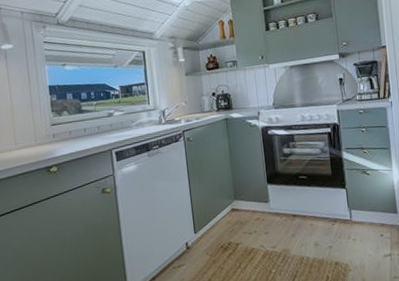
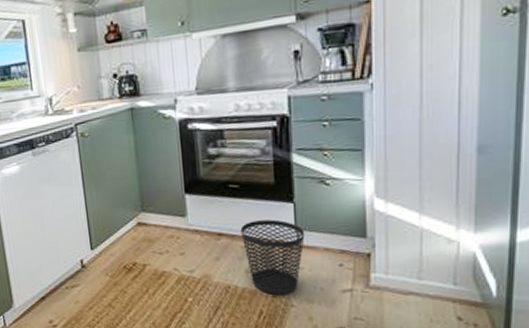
wastebasket: none [309,202,355,263] -> present [240,219,305,296]

